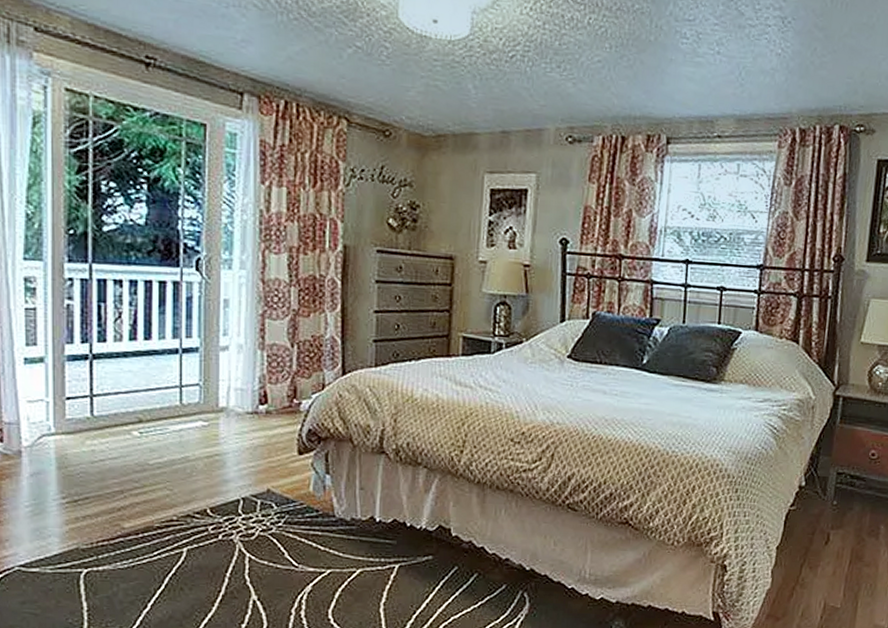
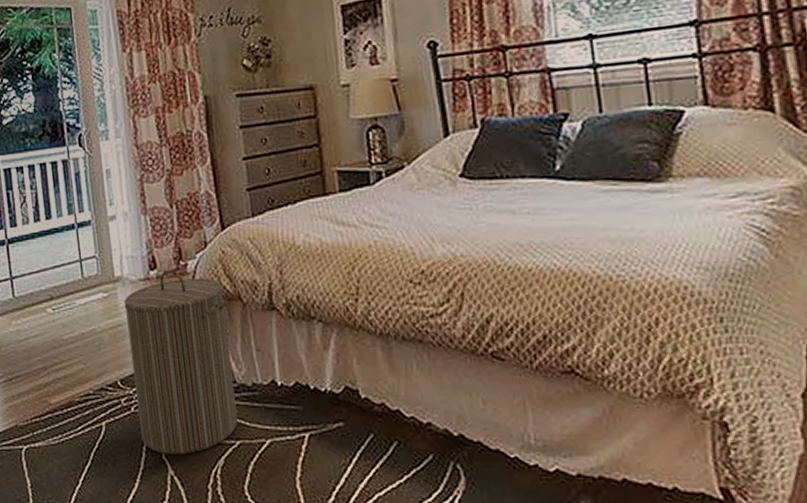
laundry hamper: none [225,405,339,581] -> present [124,269,238,454]

